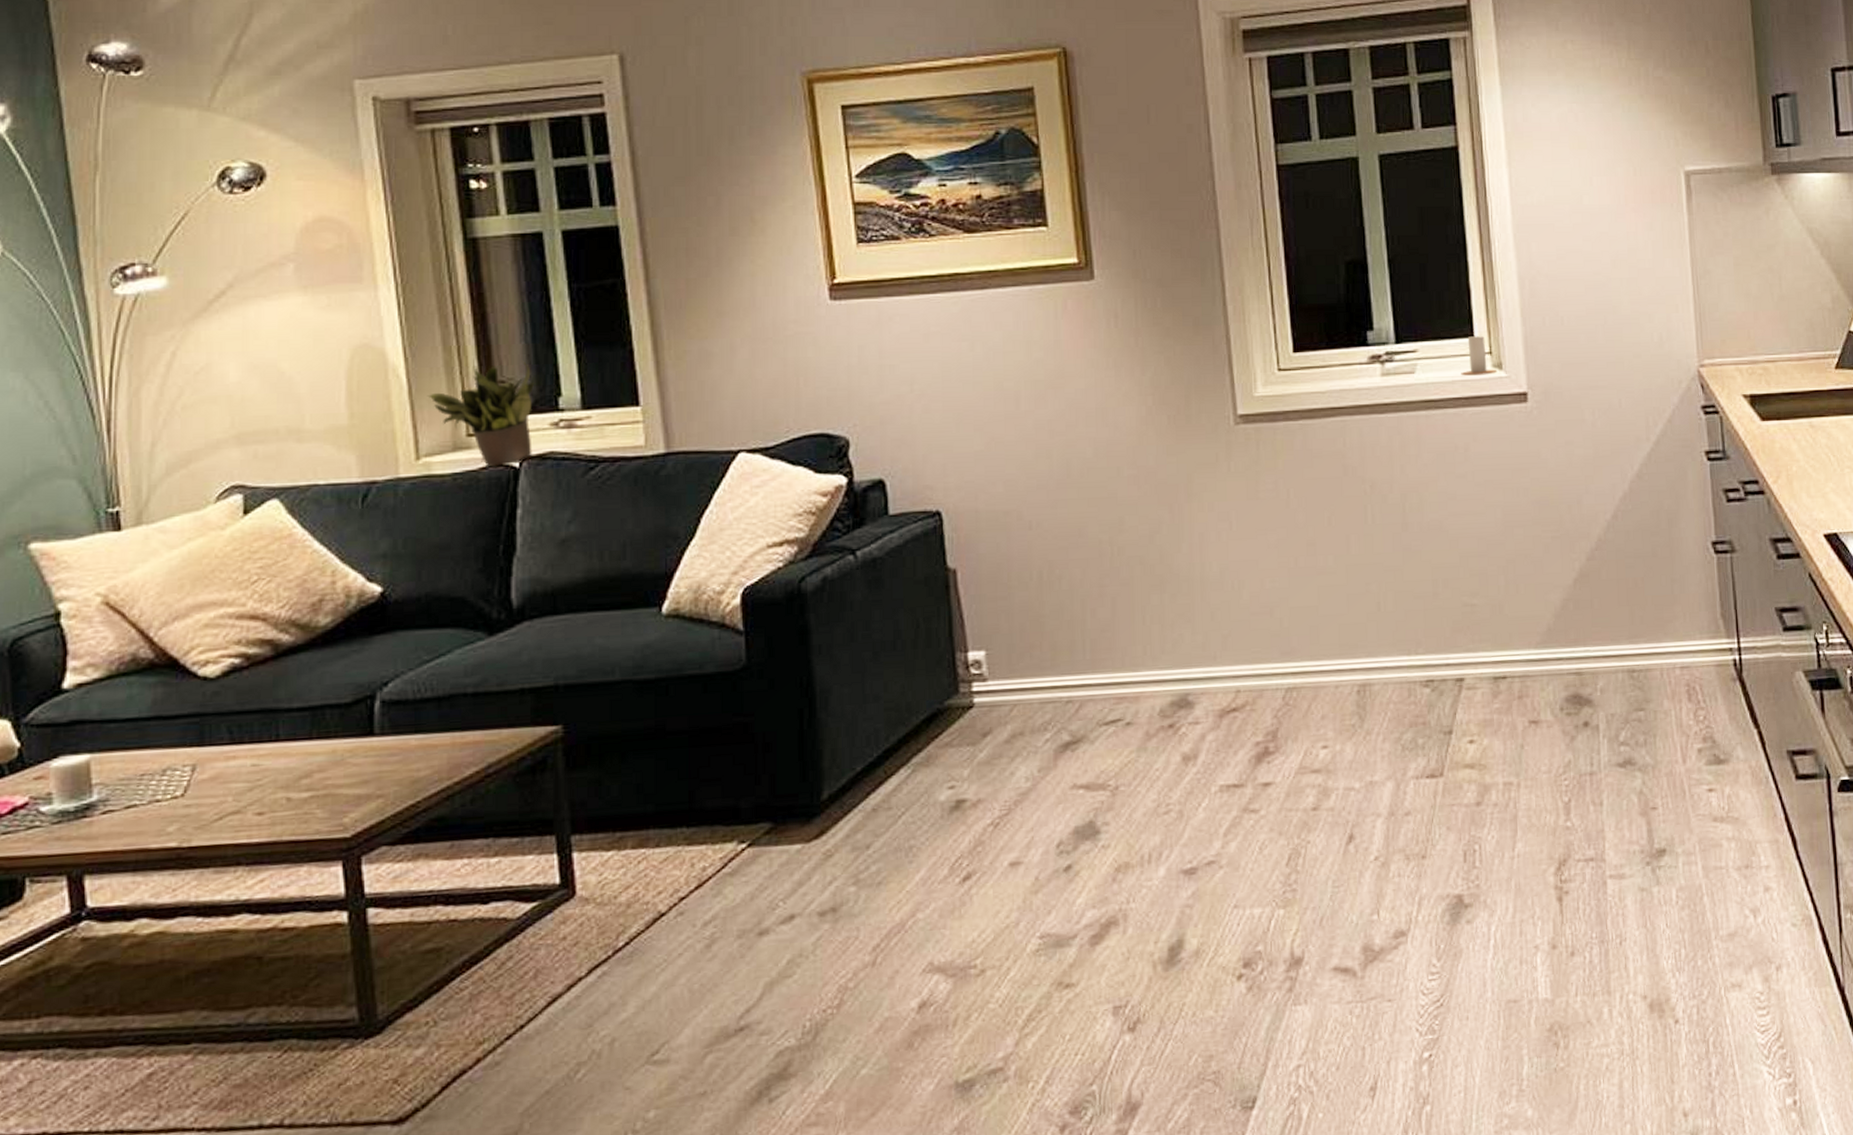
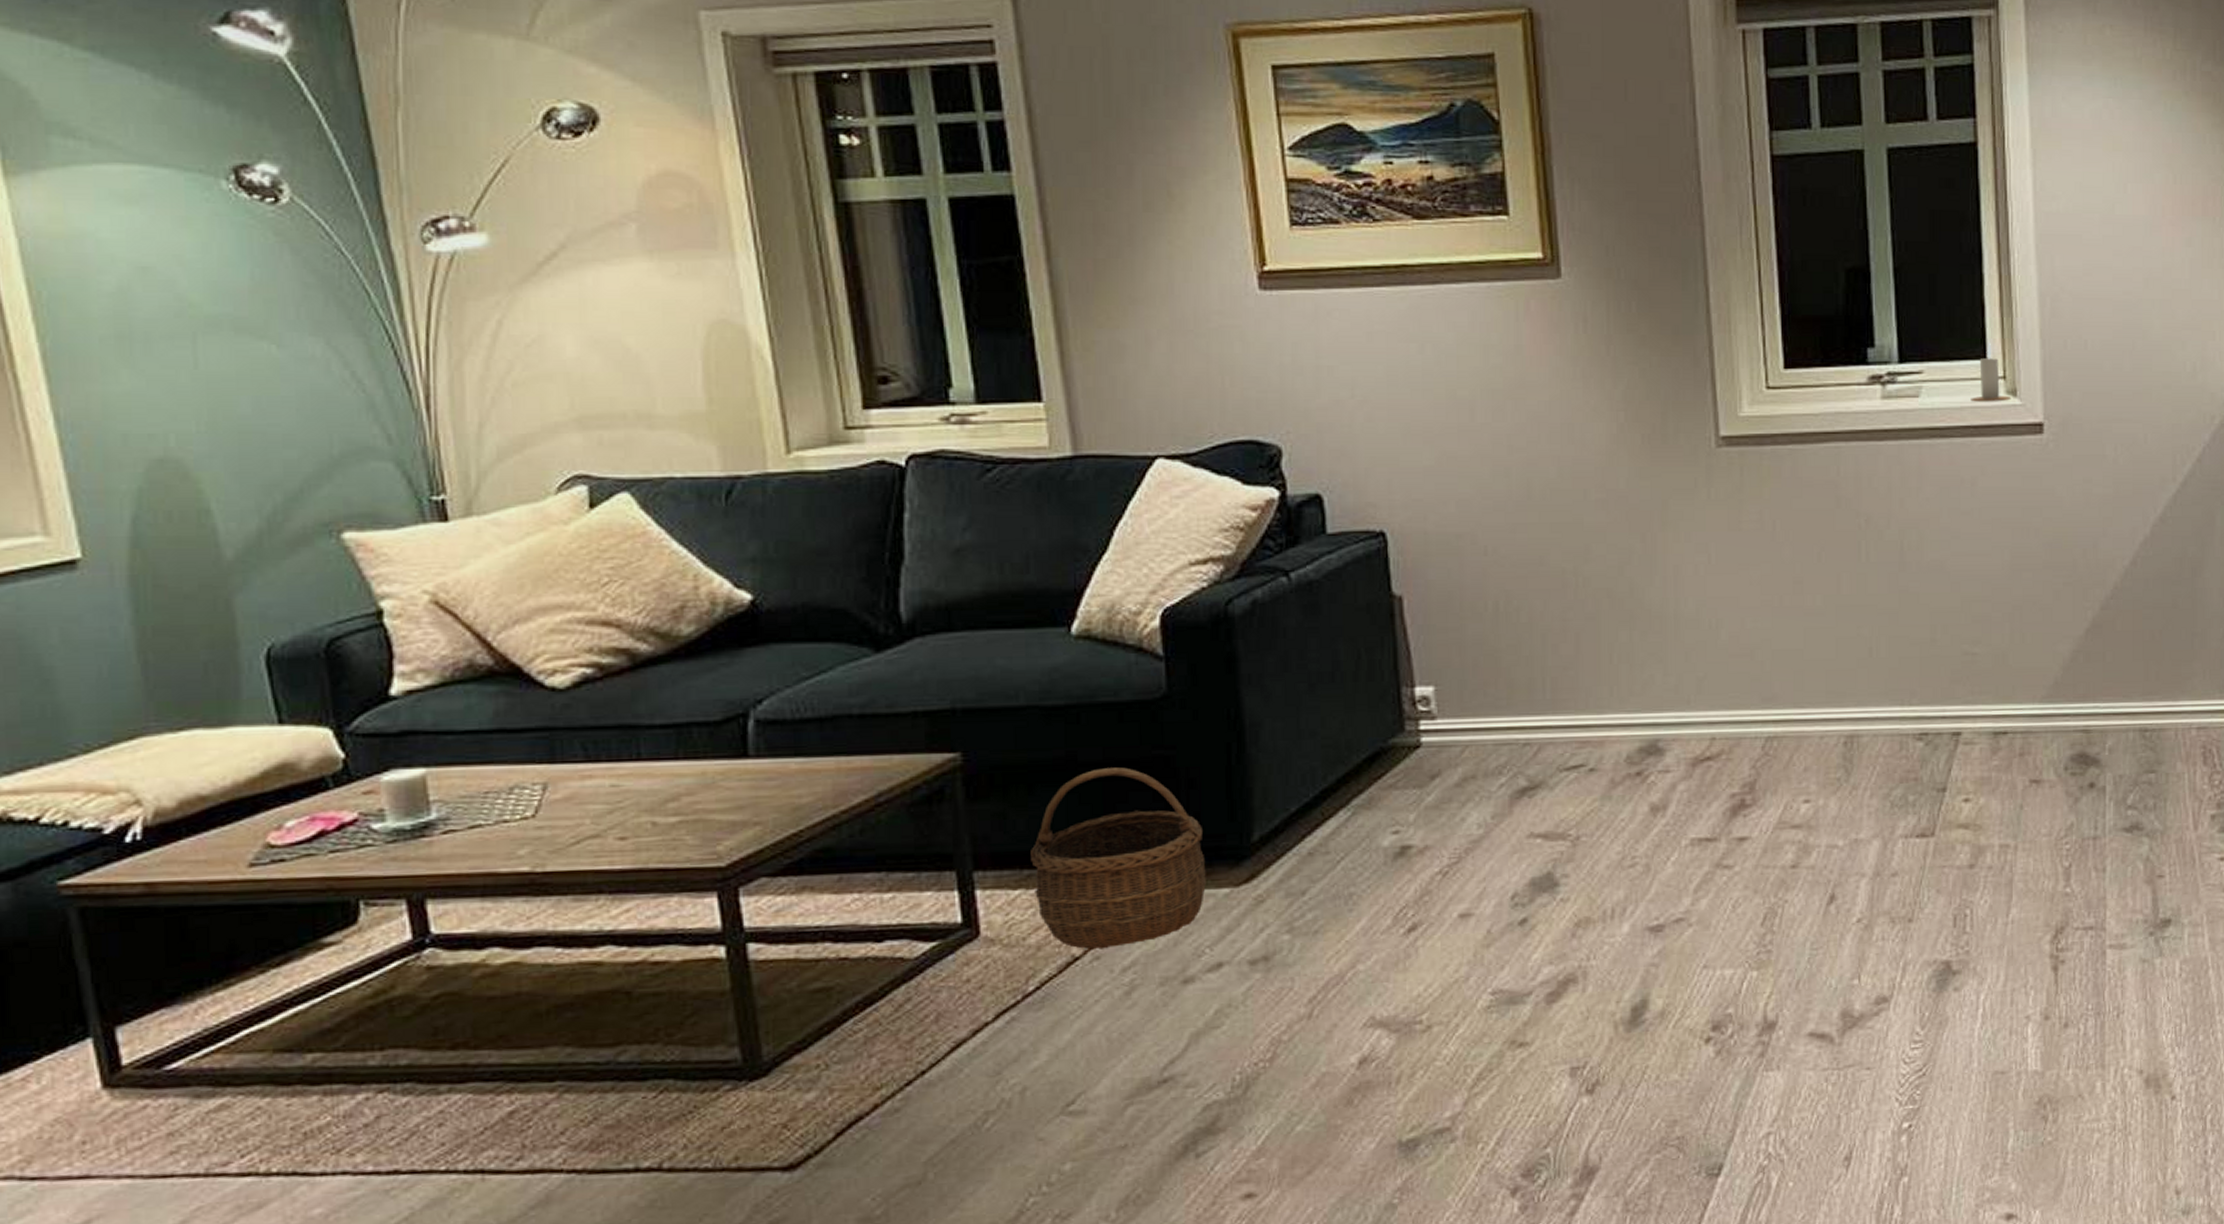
potted plant: present [427,361,534,466] -> none [797,346,920,463]
wicker basket: none [623,734,780,906] -> present [1031,767,1206,950]

